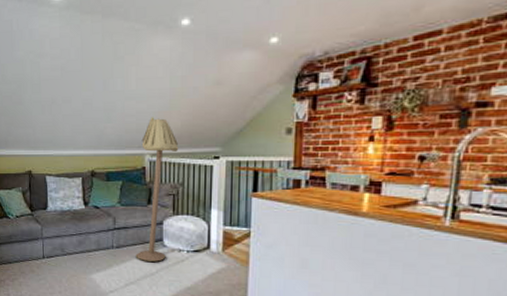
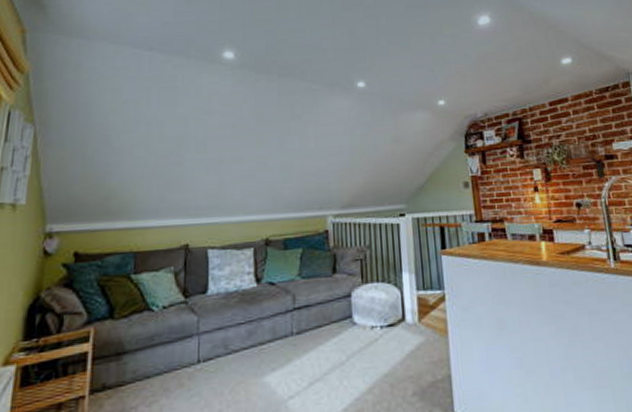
floor lamp: present [135,117,179,262] -> none [320,175,363,347]

